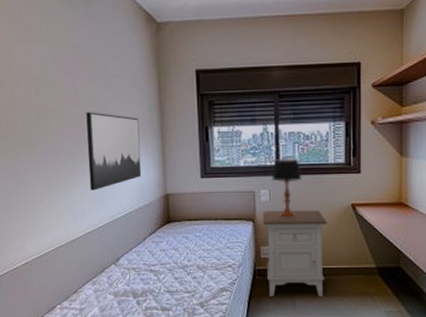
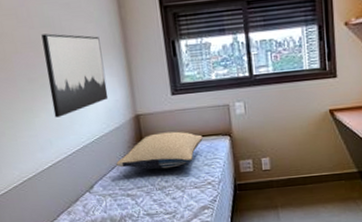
pillow: none [143,213,227,248] -> present [116,131,203,170]
nightstand: present [262,210,327,296] -> none [239,118,307,210]
table lamp: present [271,158,302,219] -> none [245,67,277,131]

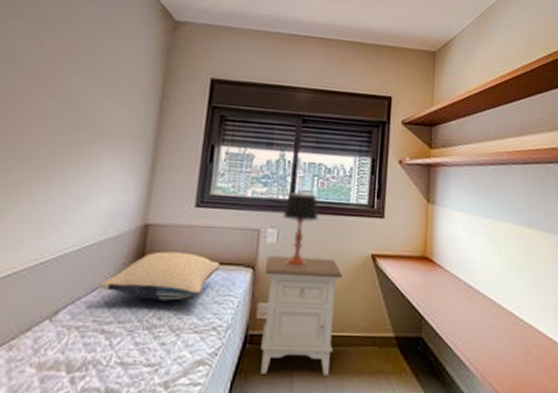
wall art: present [41,33,109,118] -> none [39,108,129,211]
nightstand: none [239,118,307,210] -> present [260,255,342,375]
table lamp: none [245,67,277,131] -> present [282,191,319,269]

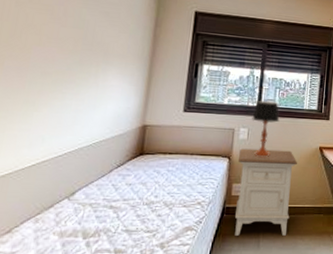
pillow: present [99,251,220,301] -> none [108,146,203,183]

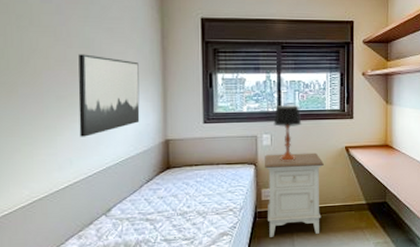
wall art: none [57,34,129,115] -> present [78,54,140,137]

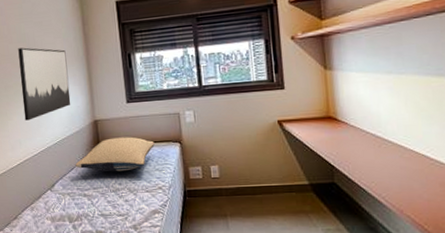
pillow: none [139,158,229,195] -> present [75,136,155,172]
nightstand: present [264,152,324,237] -> none [189,128,257,217]
table lamp: present [273,104,302,162] -> none [195,78,226,139]

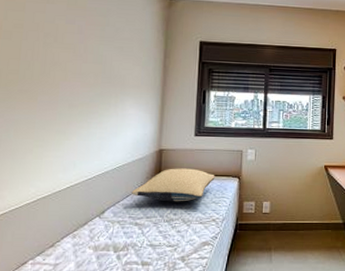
wall art: present [18,47,71,121] -> none [85,69,142,143]

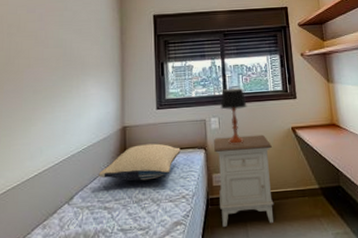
nightstand: none [247,168,304,250] -> present [213,134,274,227]
table lamp: none [258,122,285,177] -> present [220,87,247,145]

